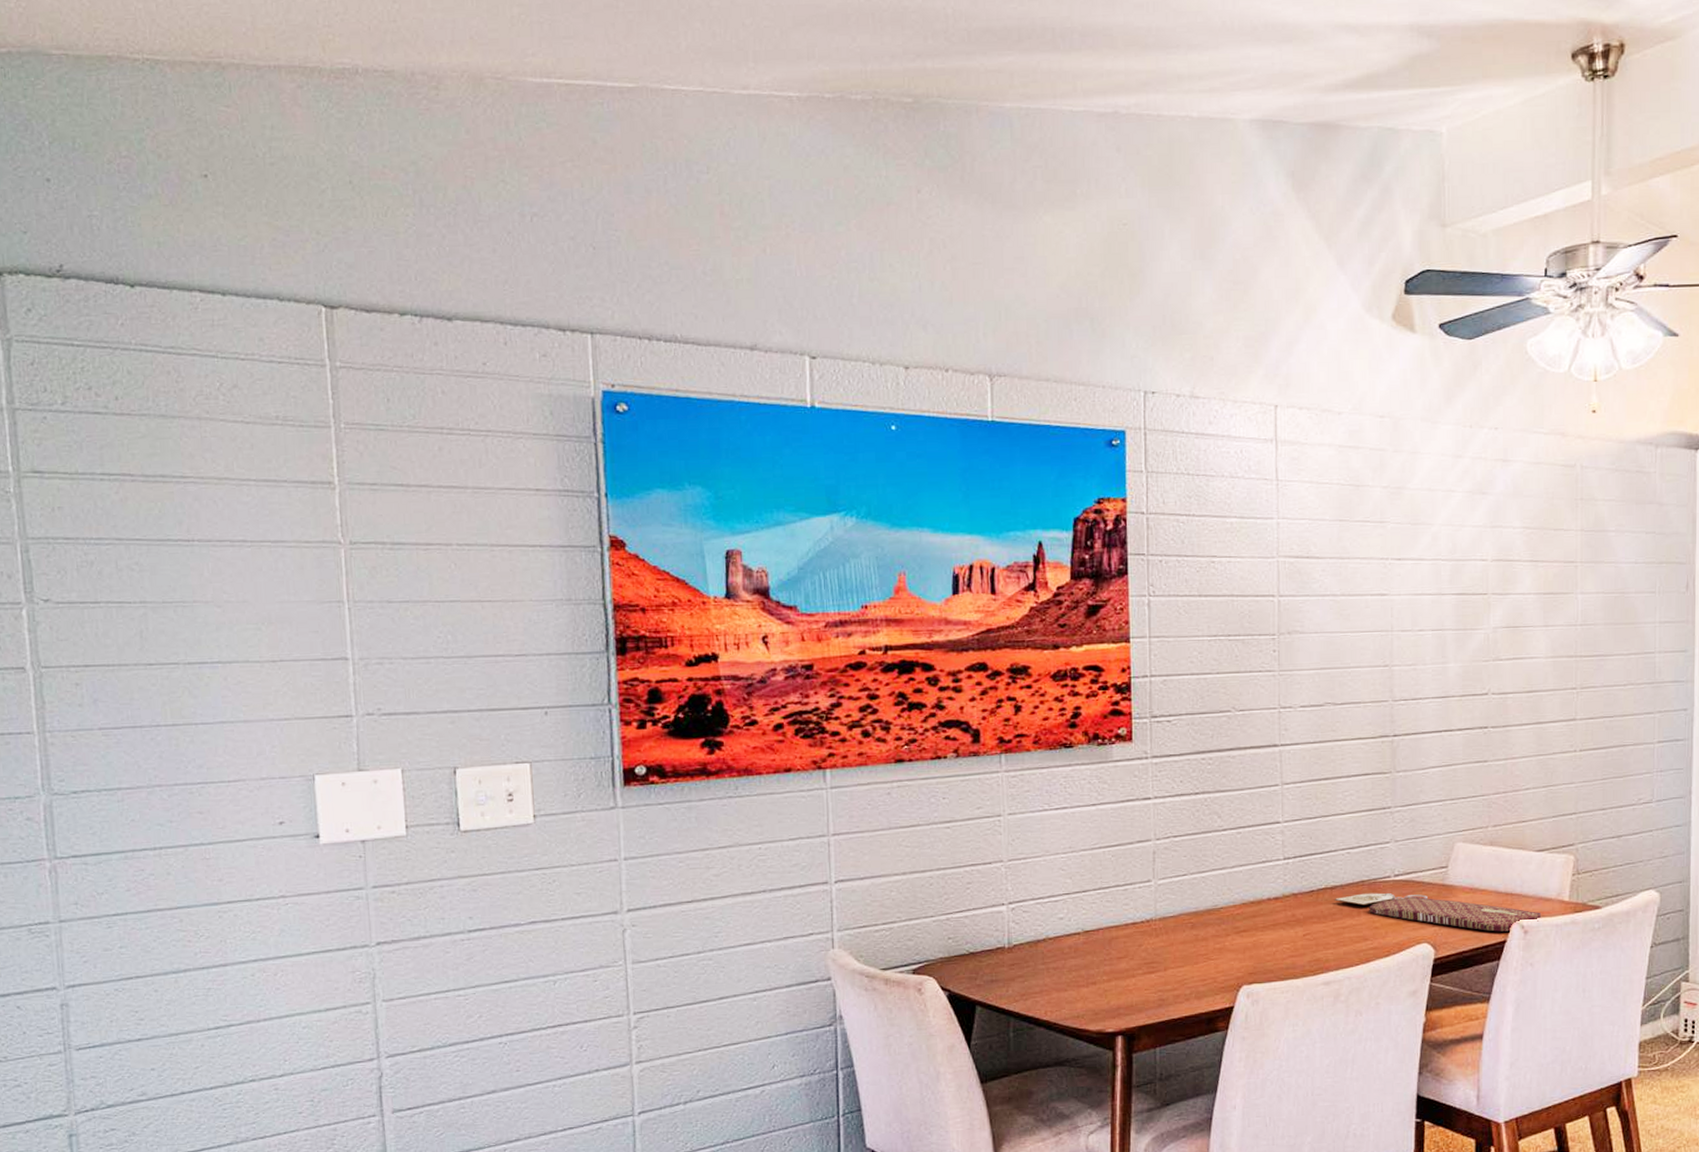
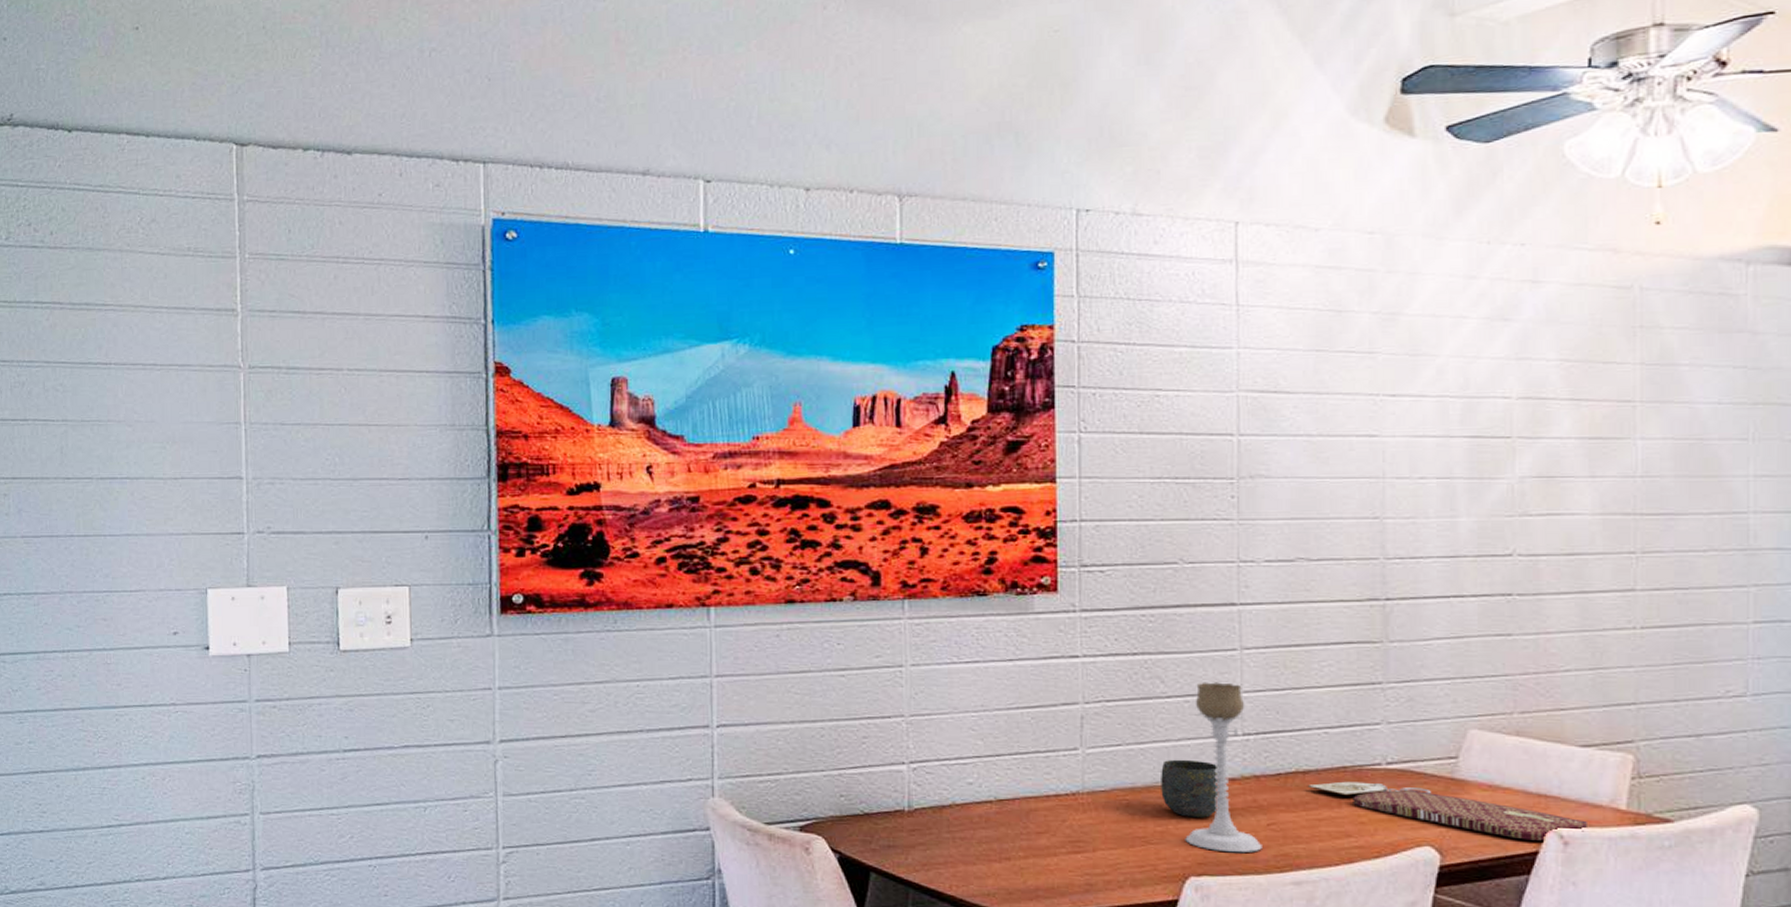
mug: none [1219,883,1265,934] -> present [1161,759,1219,818]
candle holder: none [1238,814,1300,962] -> present [1185,682,1262,853]

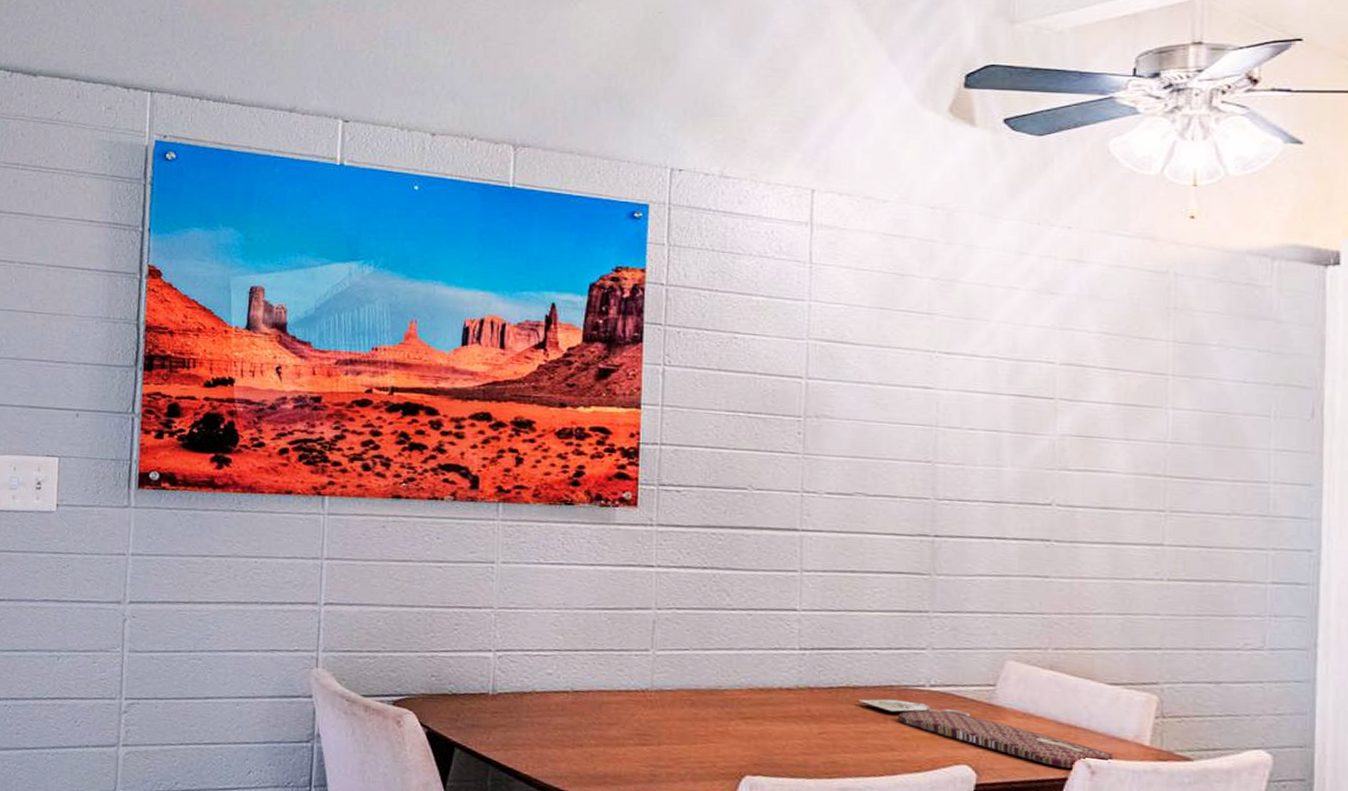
mug: present [1161,759,1219,818] -> none [723,666,776,723]
candle holder: present [1185,682,1262,853] -> none [742,598,813,758]

